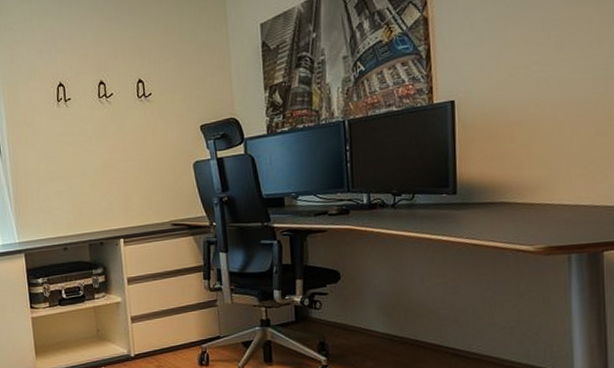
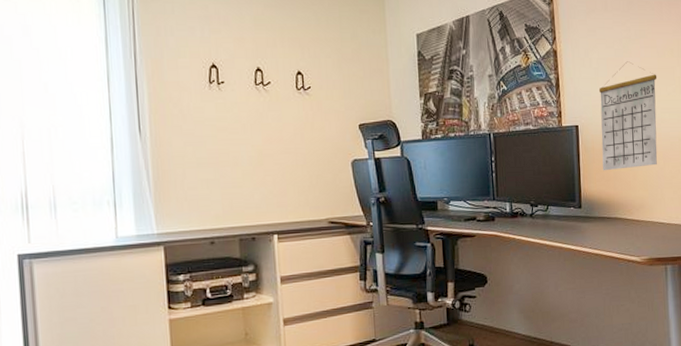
calendar: none [482,16,566,150] -> present [598,61,658,171]

